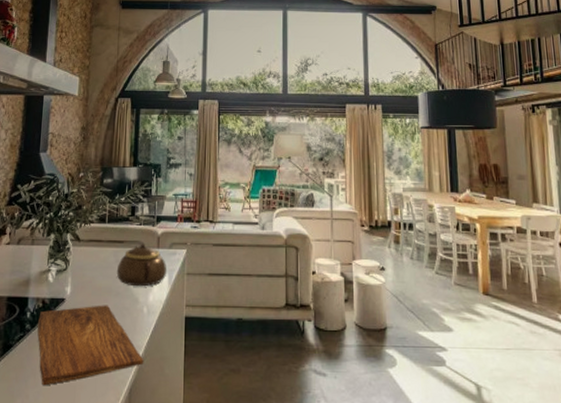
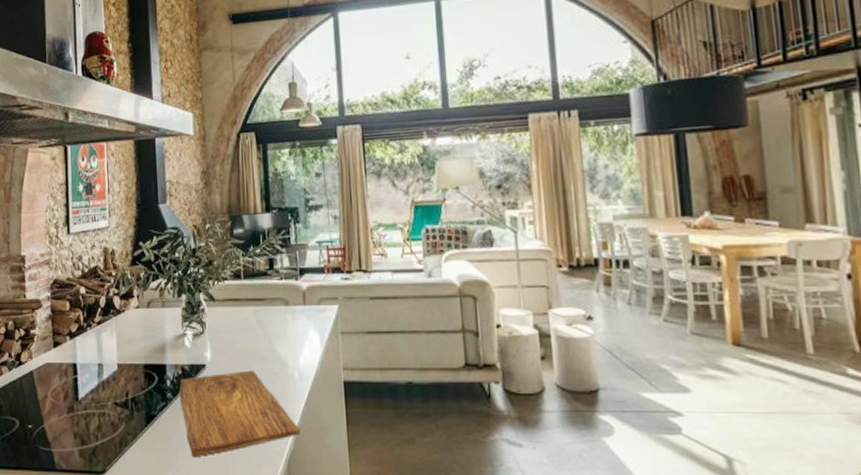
teapot: present [116,244,167,287] -> none [259,300,318,349]

